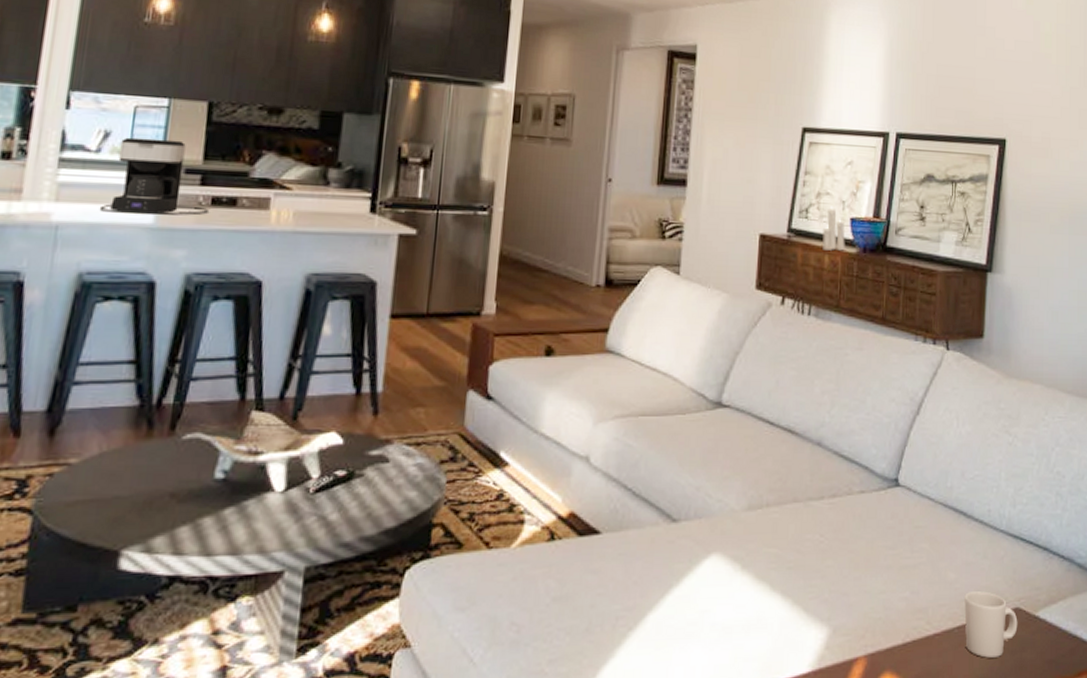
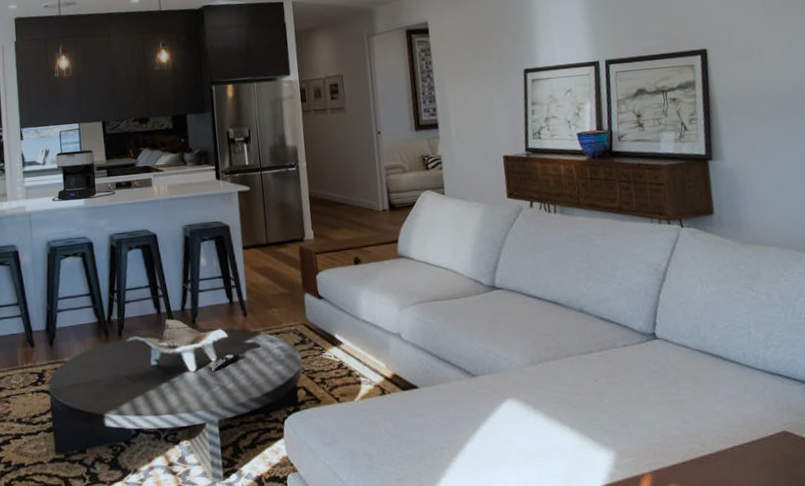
candle: present [822,206,845,251] -> none [555,126,577,161]
mug: present [964,591,1018,659] -> none [732,419,788,473]

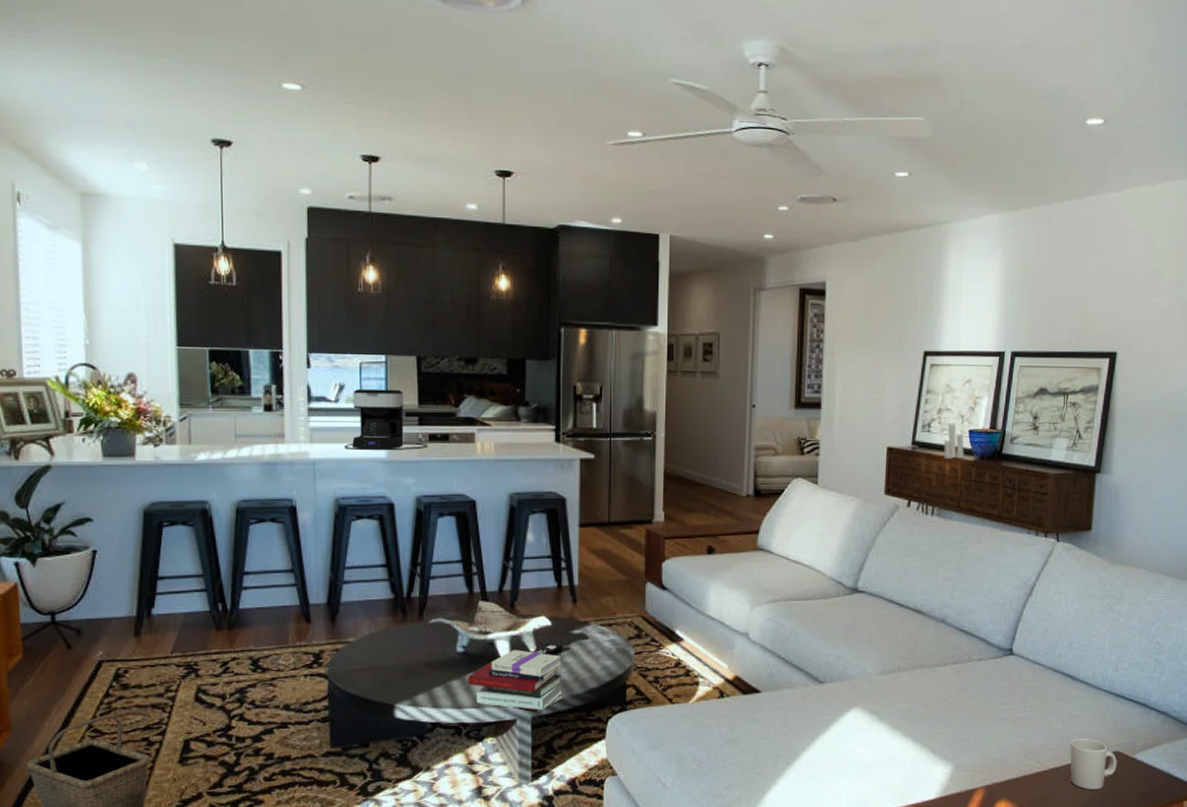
books: none [162,360,243,417] -> present [468,649,563,713]
candle: none [555,126,577,161] -> present [943,420,964,459]
mug: none [732,419,788,473] -> present [1070,738,1117,791]

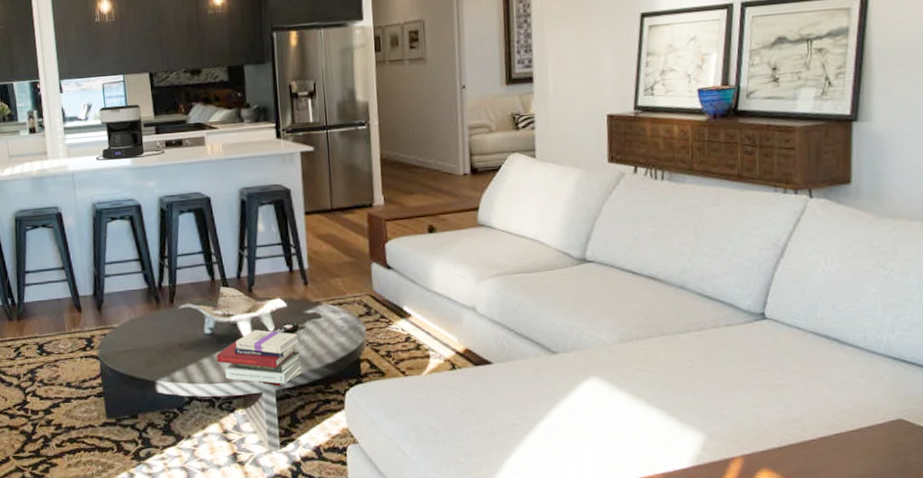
candle: present [943,420,964,459] -> none [670,80,694,121]
mug: present [1070,738,1117,791] -> none [841,405,901,461]

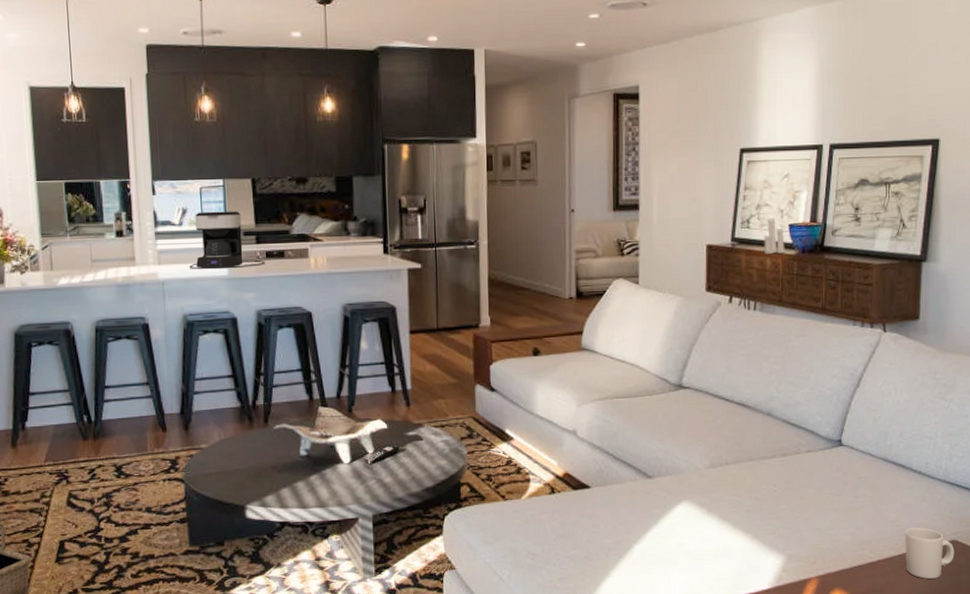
books: present [217,329,302,387] -> none [312,452,401,511]
candle: none [670,80,694,121] -> present [764,215,785,254]
mug: none [841,405,901,461] -> present [905,527,955,580]

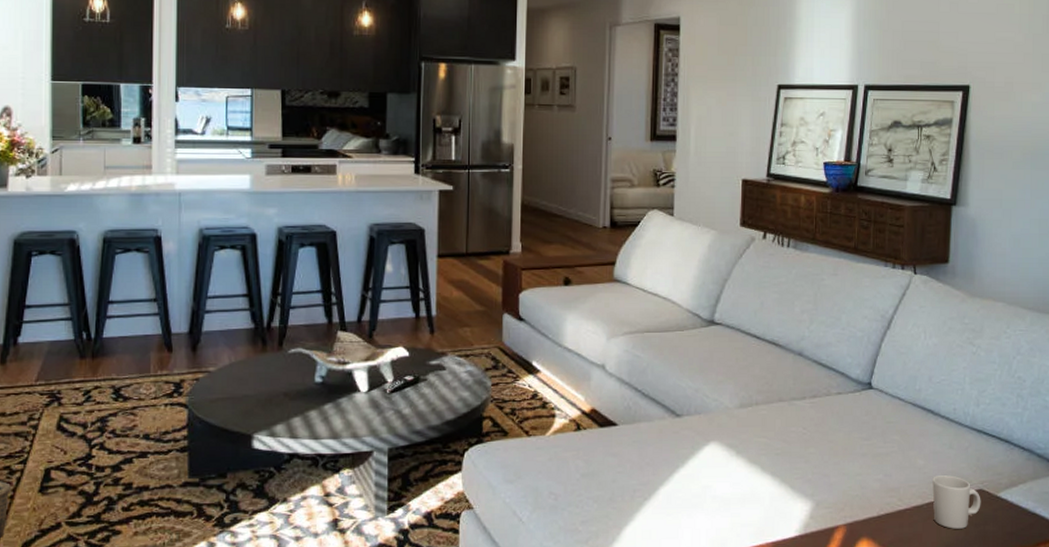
coffee maker: present [189,211,265,270] -> none [209,121,290,182]
candle: present [764,215,785,254] -> none [799,152,819,191]

